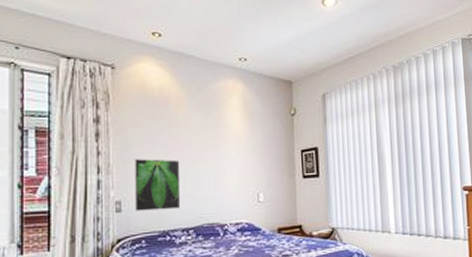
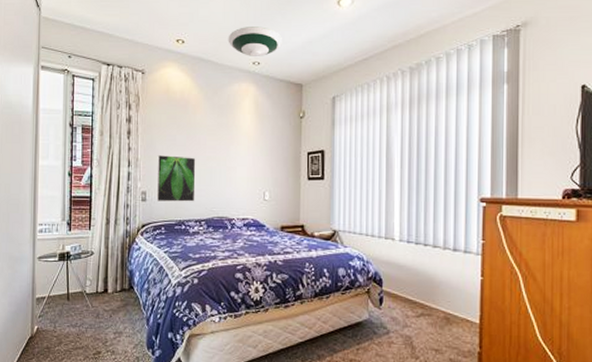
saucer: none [210,22,269,52] -> present [228,26,282,56]

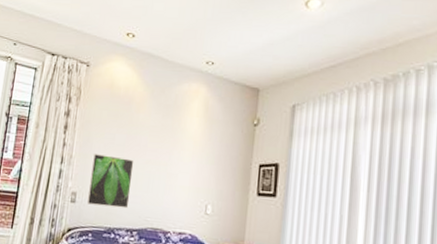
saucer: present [228,26,282,56] -> none [181,24,241,56]

